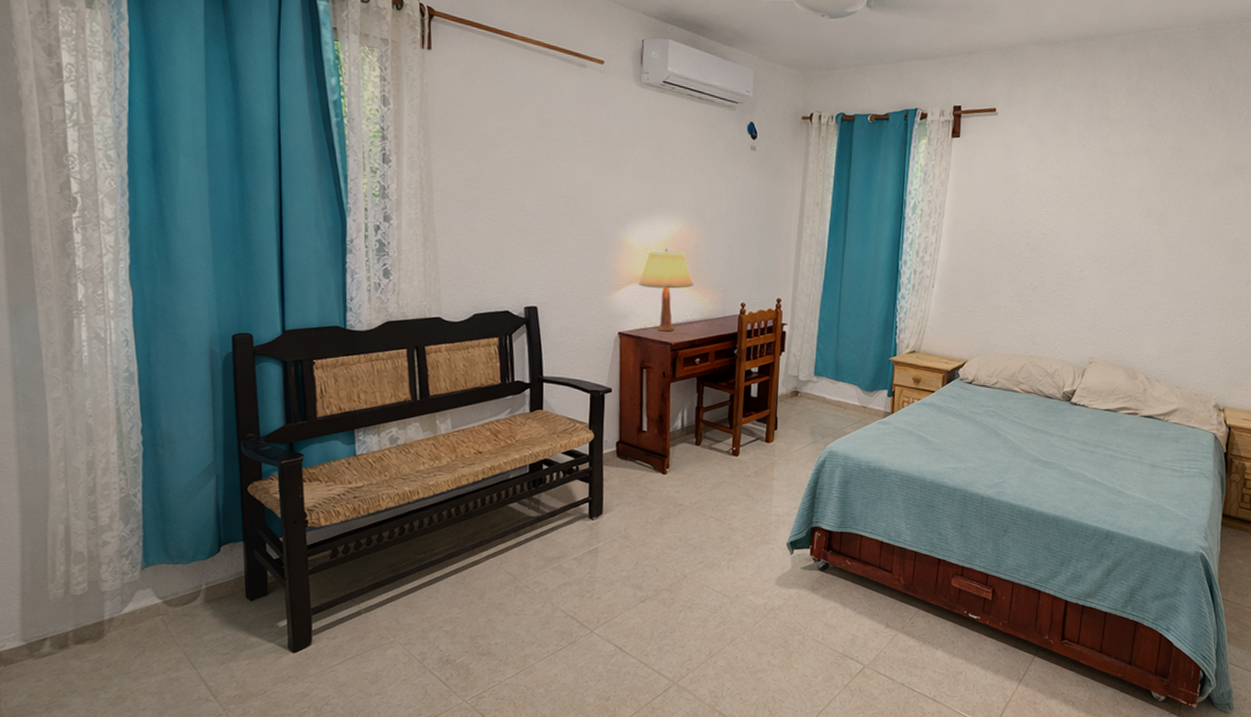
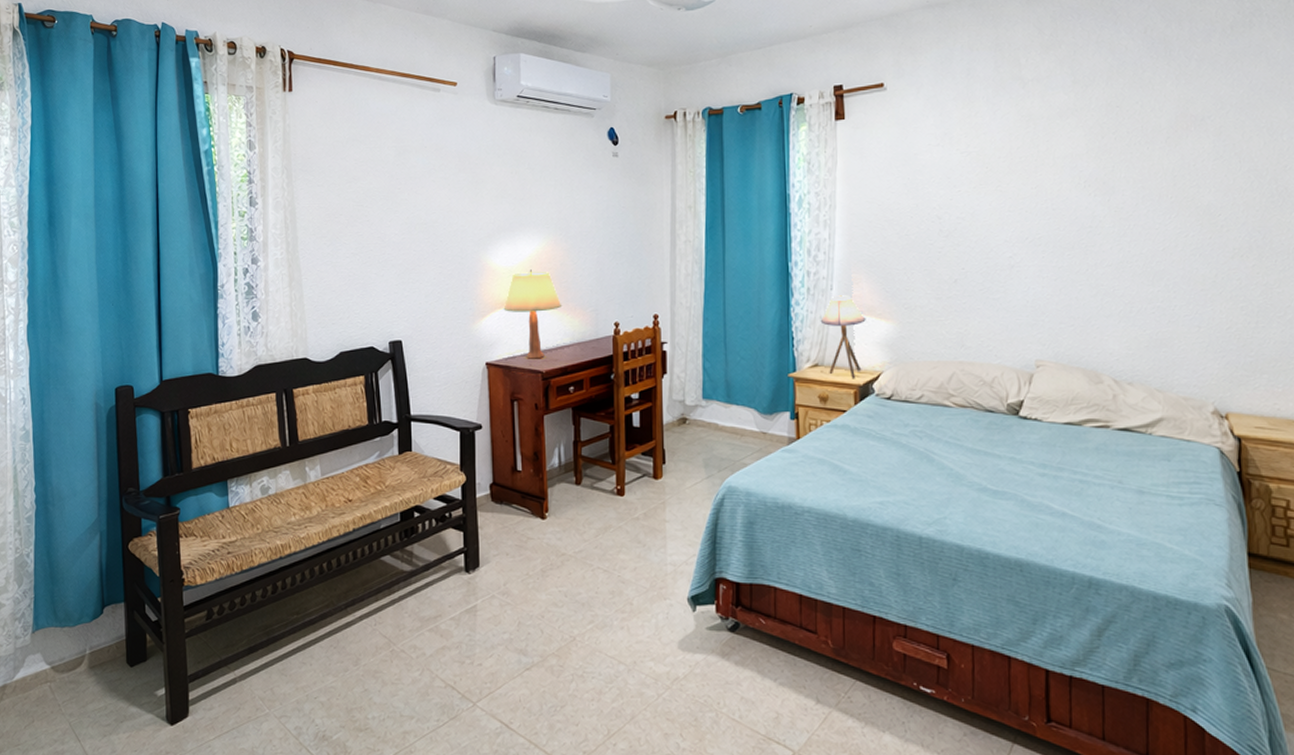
table lamp: none [921,293,959,365] -> present [820,295,866,379]

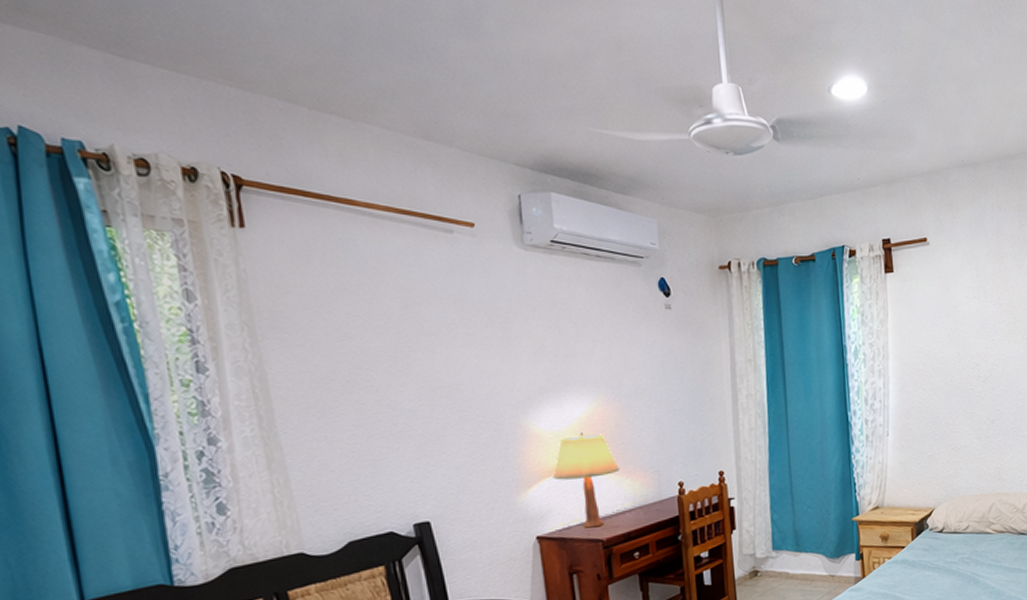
table lamp: present [820,295,866,379] -> none [879,440,919,517]

